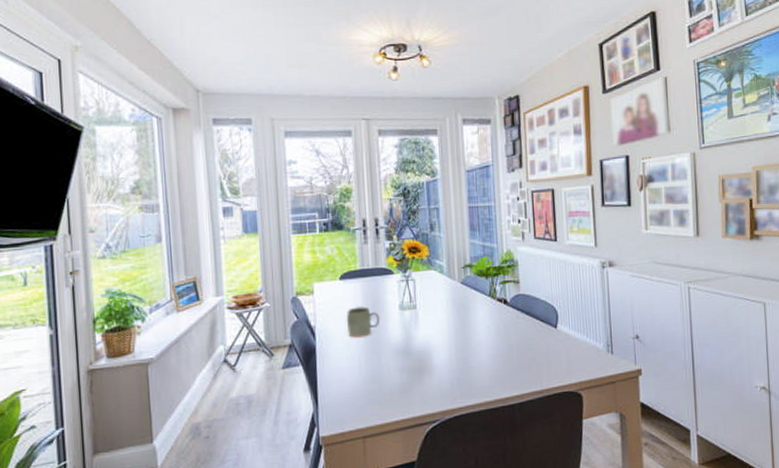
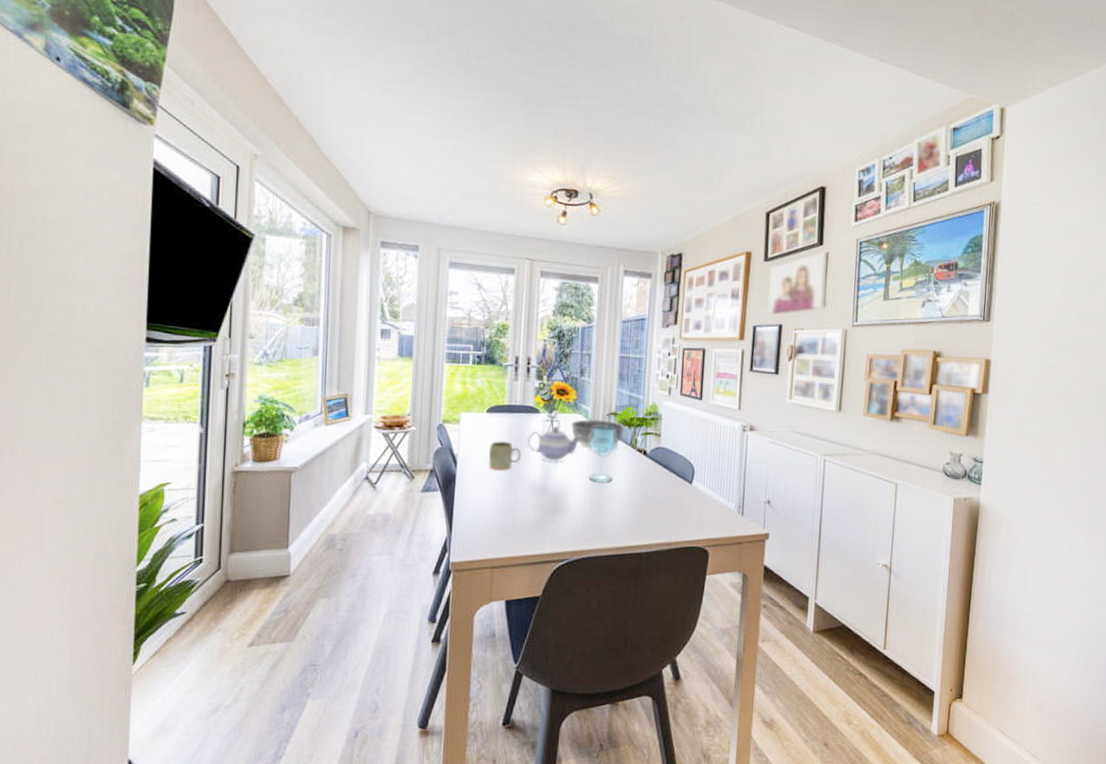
teapot: none [383,286,440,322] -> present [526,426,582,462]
bowl: none [427,272,483,305] -> present [571,418,625,449]
wine glass: none [446,278,477,338] -> present [588,425,618,483]

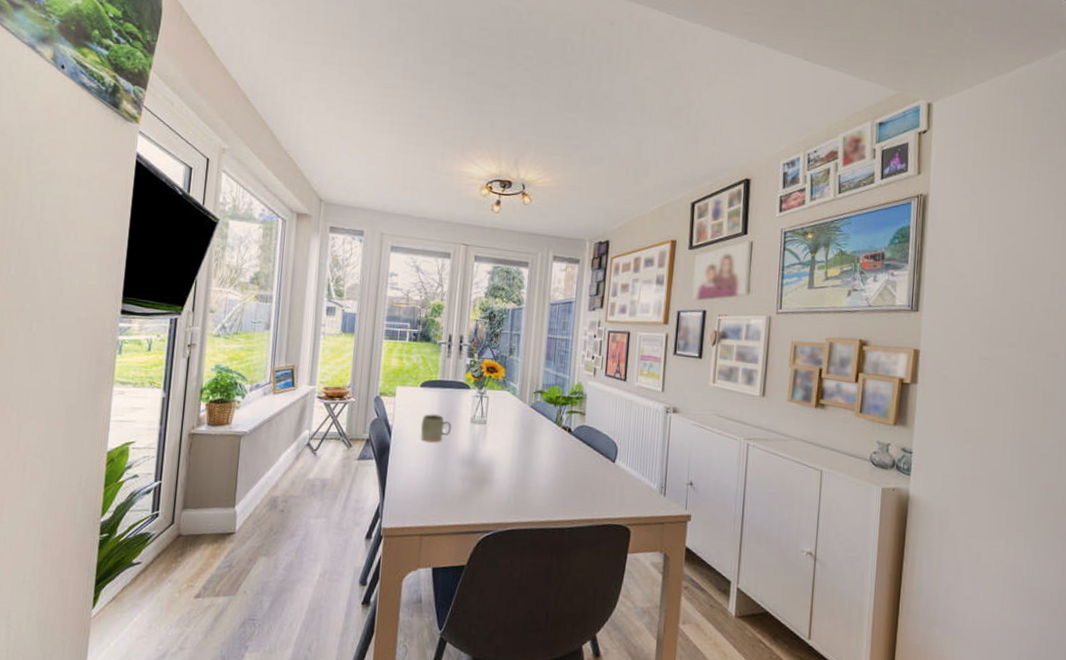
teapot: present [526,426,582,462] -> none [457,402,510,436]
bowl: present [571,418,625,449] -> none [500,396,551,425]
wine glass: present [588,425,618,483] -> none [515,402,544,458]

